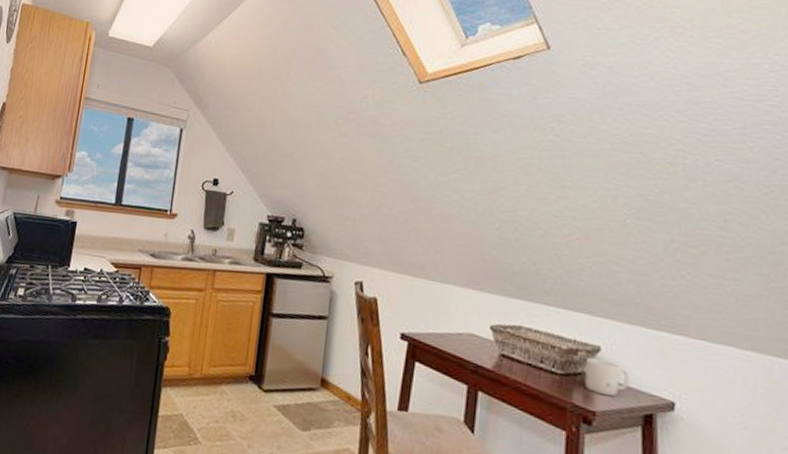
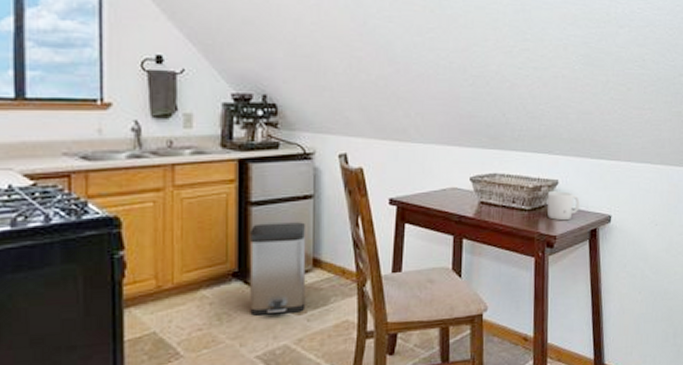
pedal bin: none [260,334,317,429] -> present [249,222,306,316]

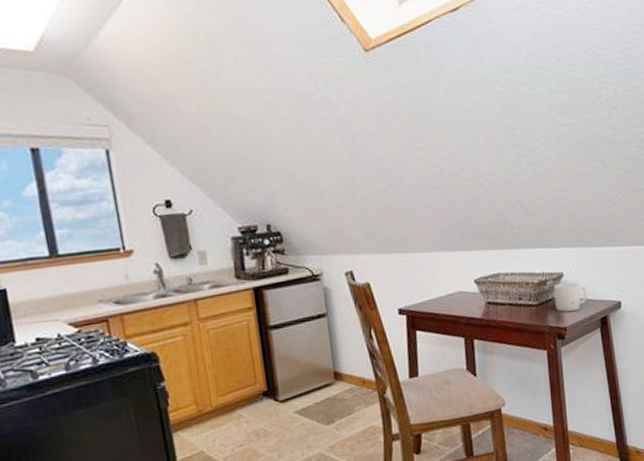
pedal bin: present [249,222,306,316] -> none [272,340,333,429]

